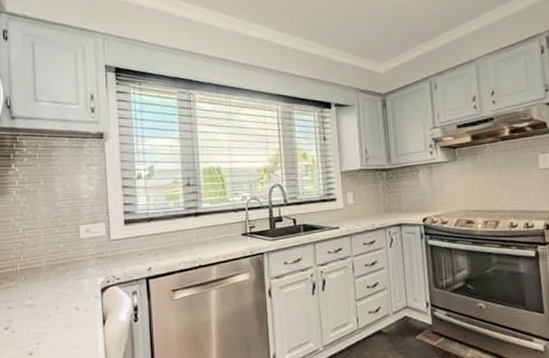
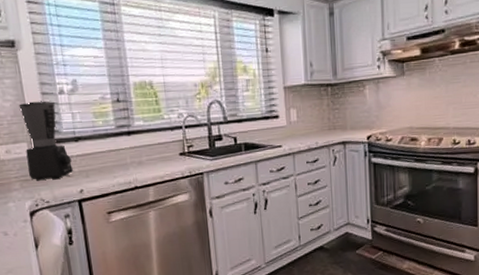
blender: none [101,185,143,259] -> present [19,101,73,181]

